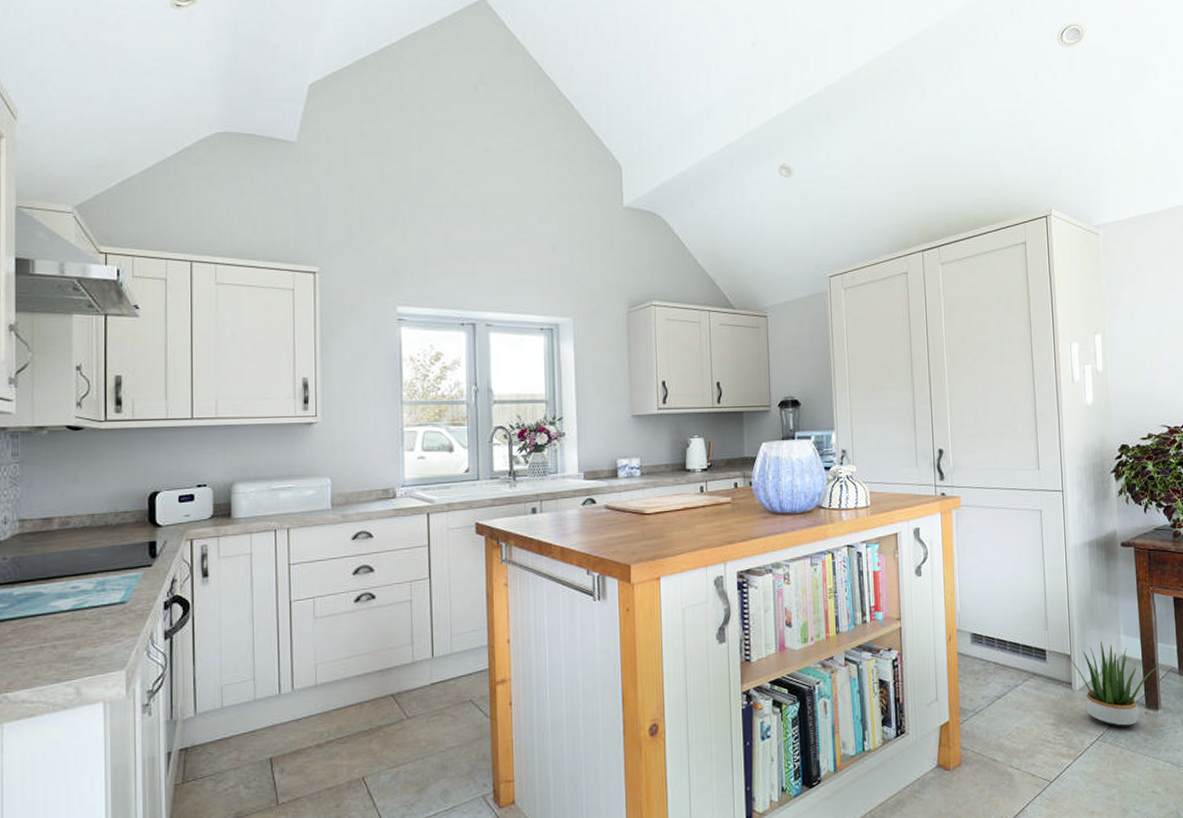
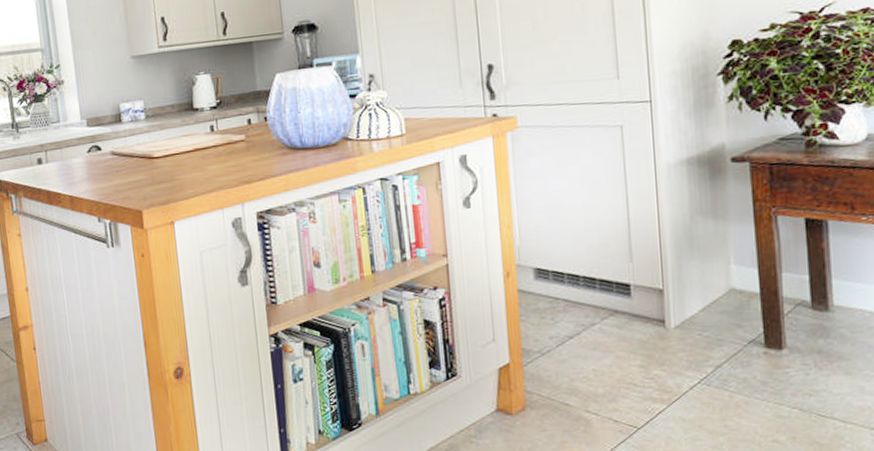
potted plant: present [1063,642,1159,727] -> none [653,273,783,369]

